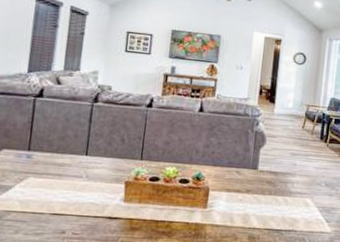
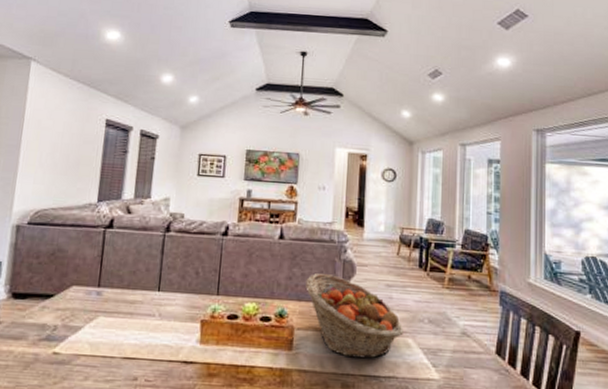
fruit basket: none [221,143,304,216] -> present [306,273,404,359]

